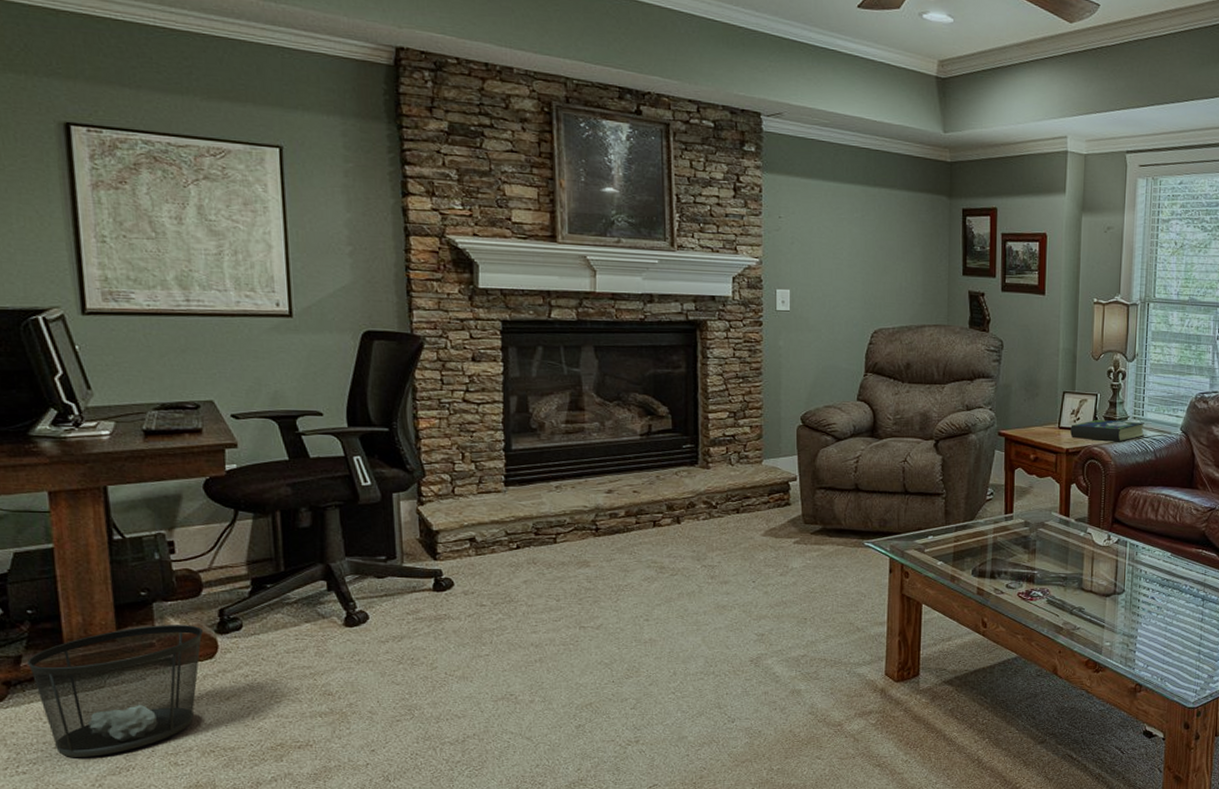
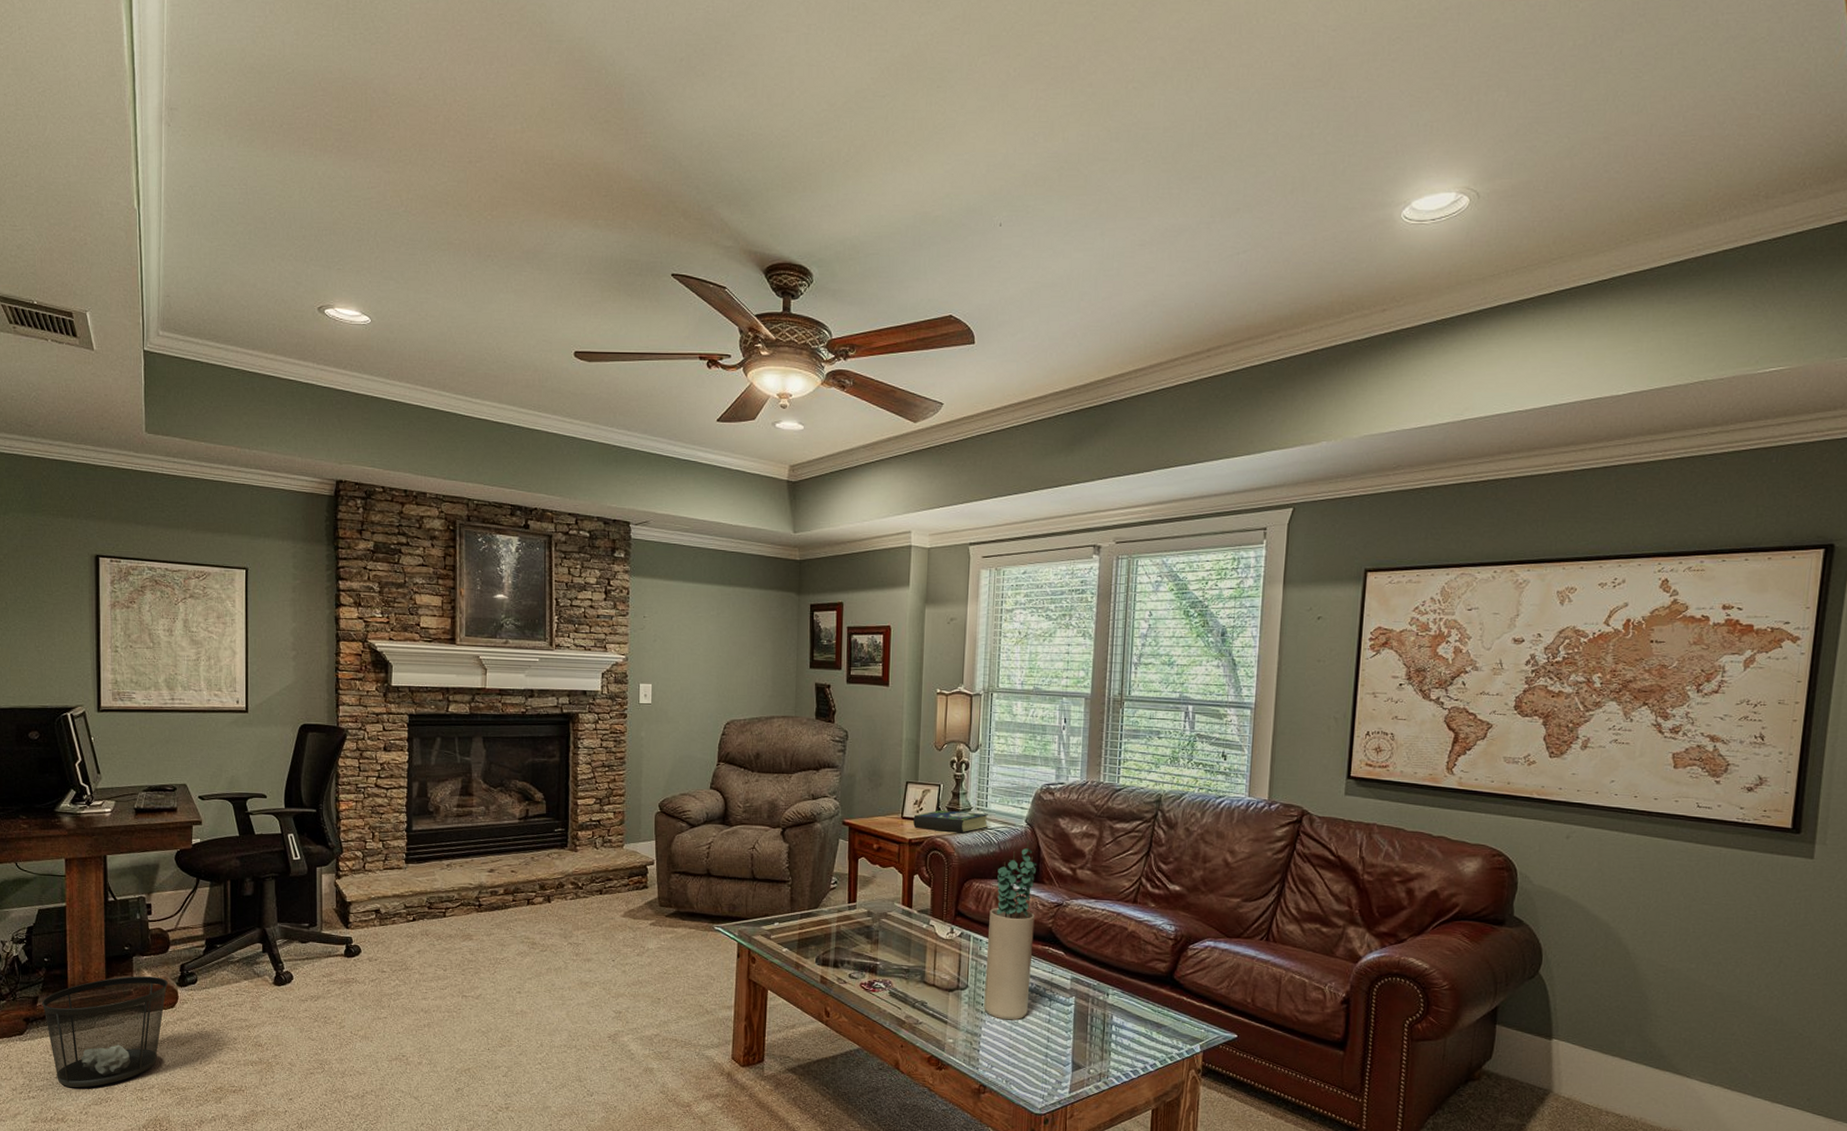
vase: none [1140,447,1192,621] -> present [984,840,1037,1020]

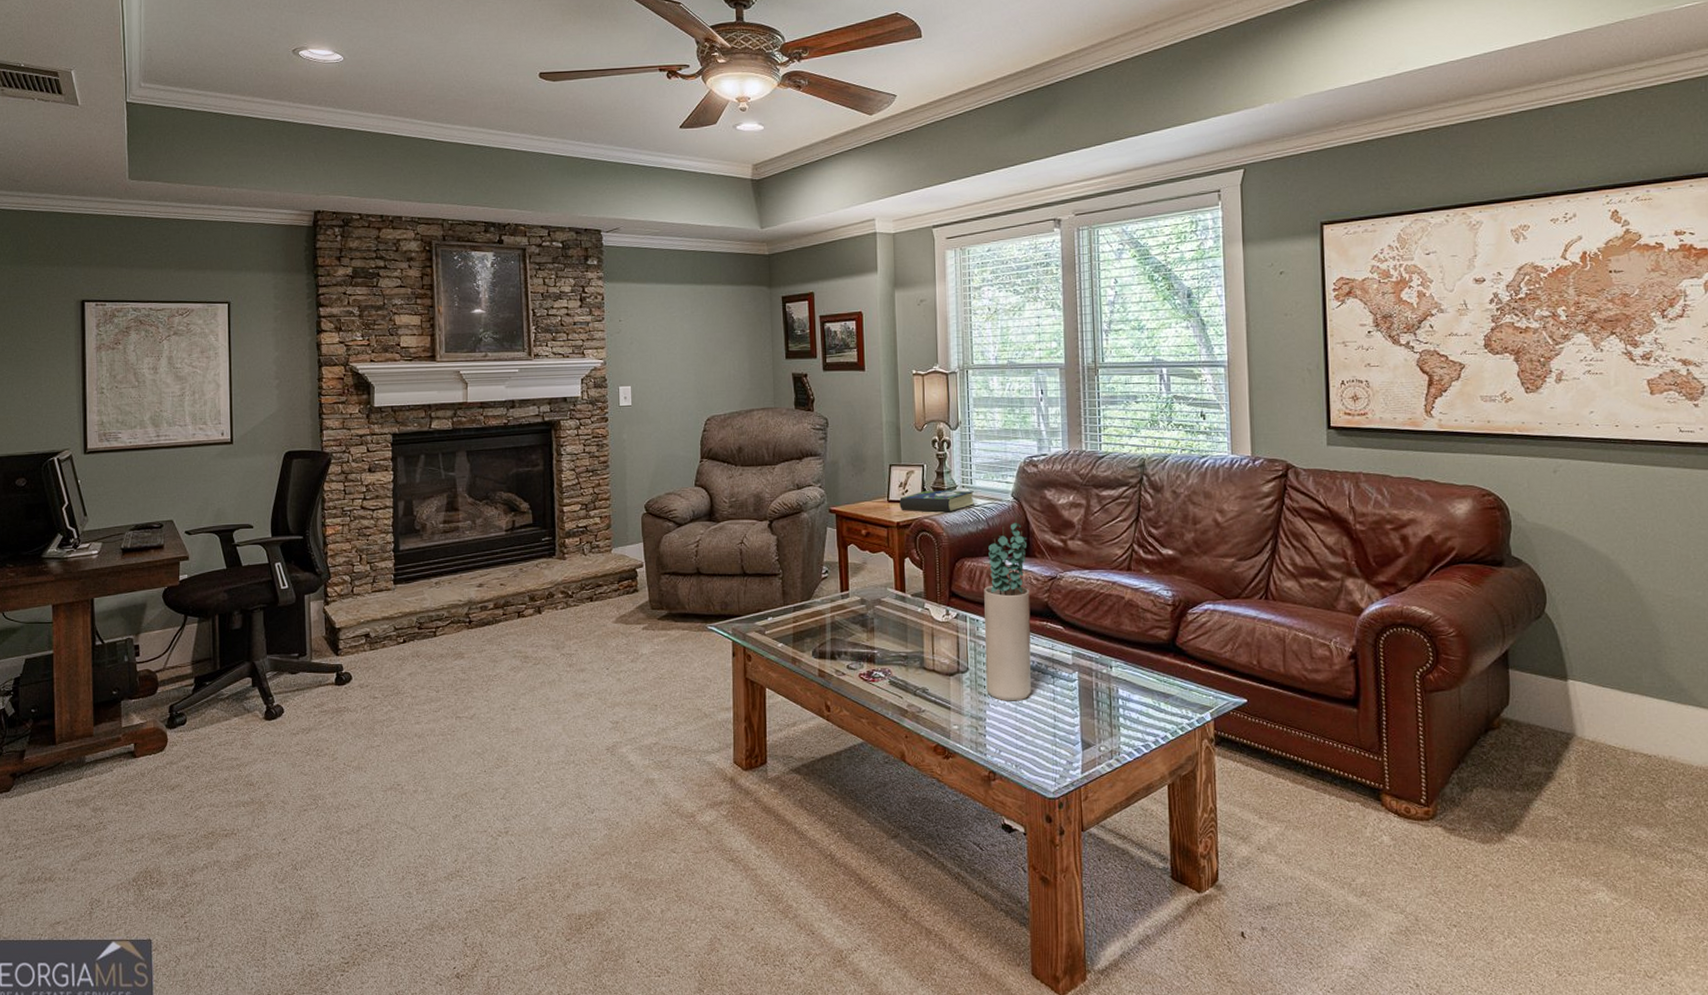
waste bin: present [41,976,168,1088] -> none [28,720,157,843]

